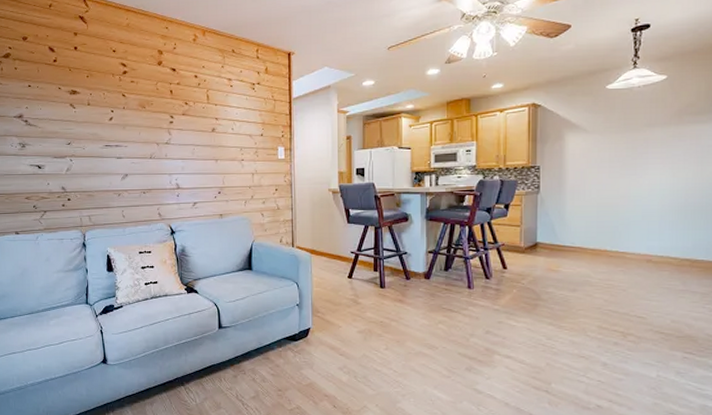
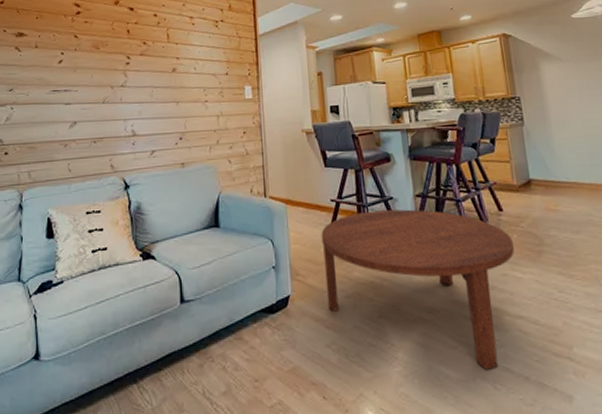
coffee table: none [340,263,512,395] -> present [321,209,515,370]

